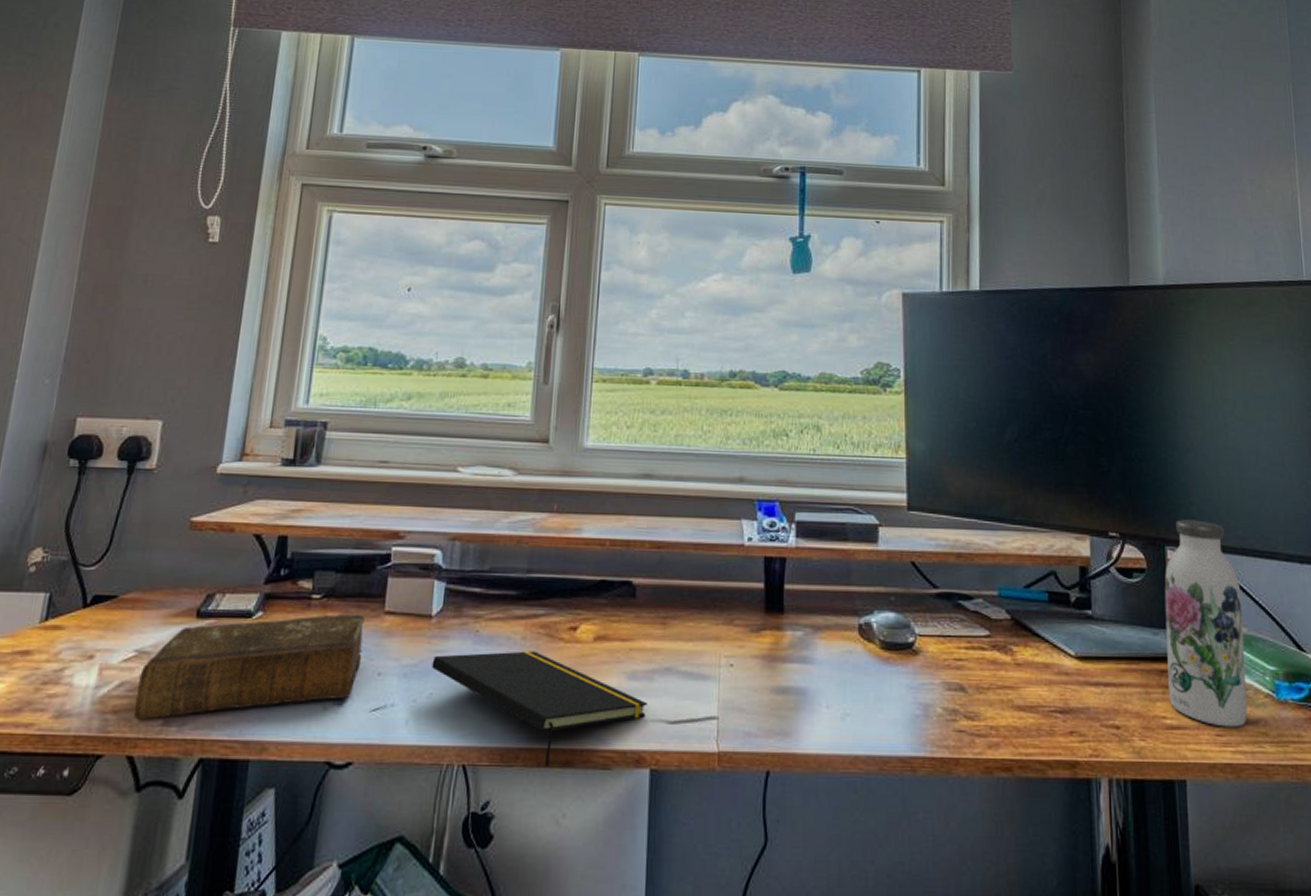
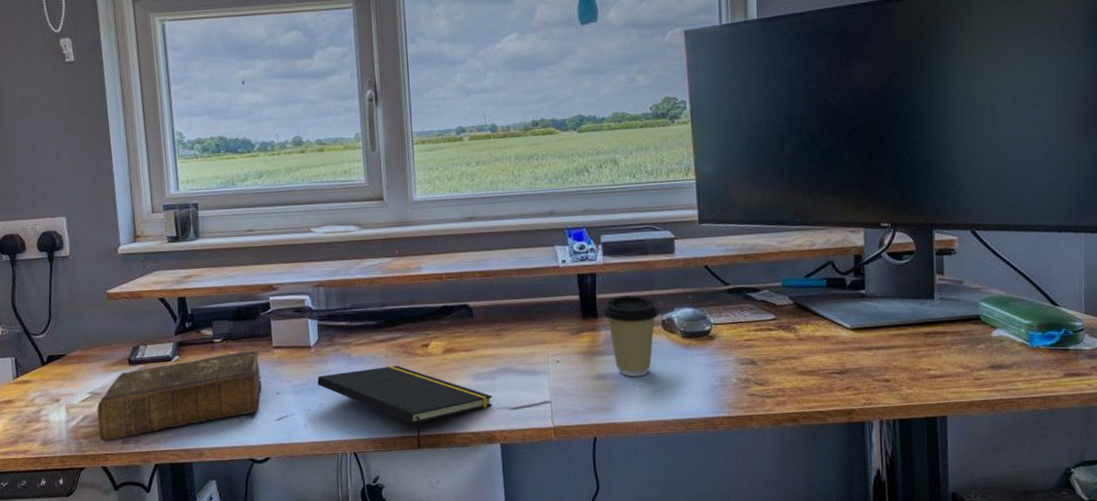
coffee cup: none [791,589,856,695] -> present [603,295,659,377]
water bottle: present [1164,519,1248,727] -> none [931,204,1003,373]

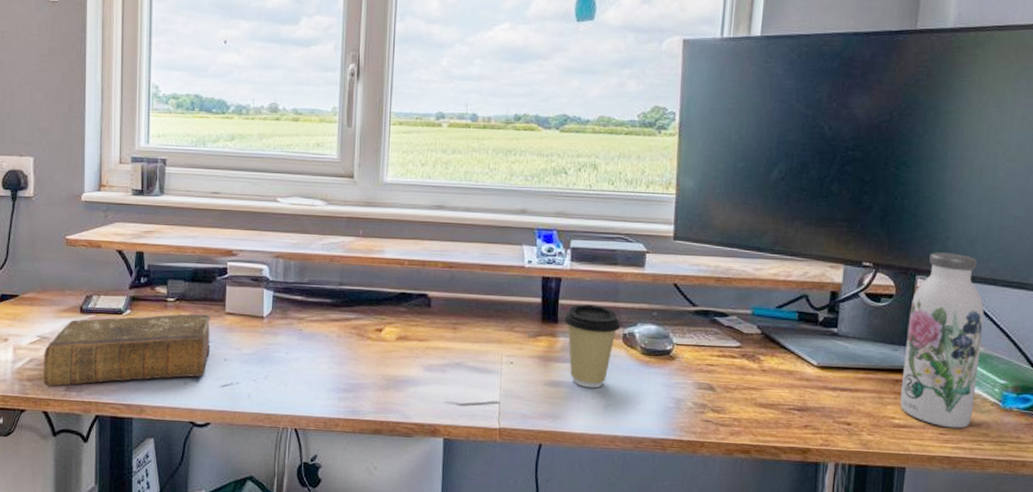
notepad: present [317,365,493,448] -> none [266,346,441,432]
water bottle: none [931,204,1003,373] -> present [900,252,985,429]

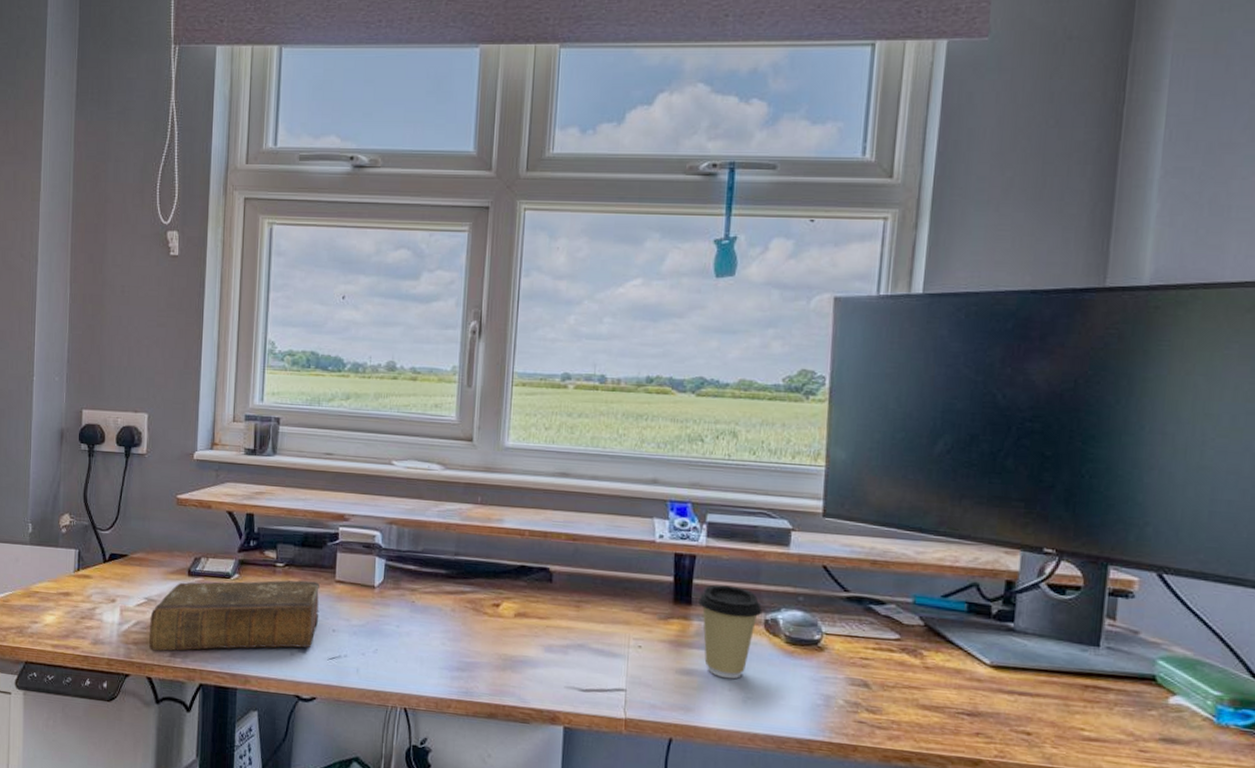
water bottle: present [900,252,985,429] -> none [1090,539,1193,746]

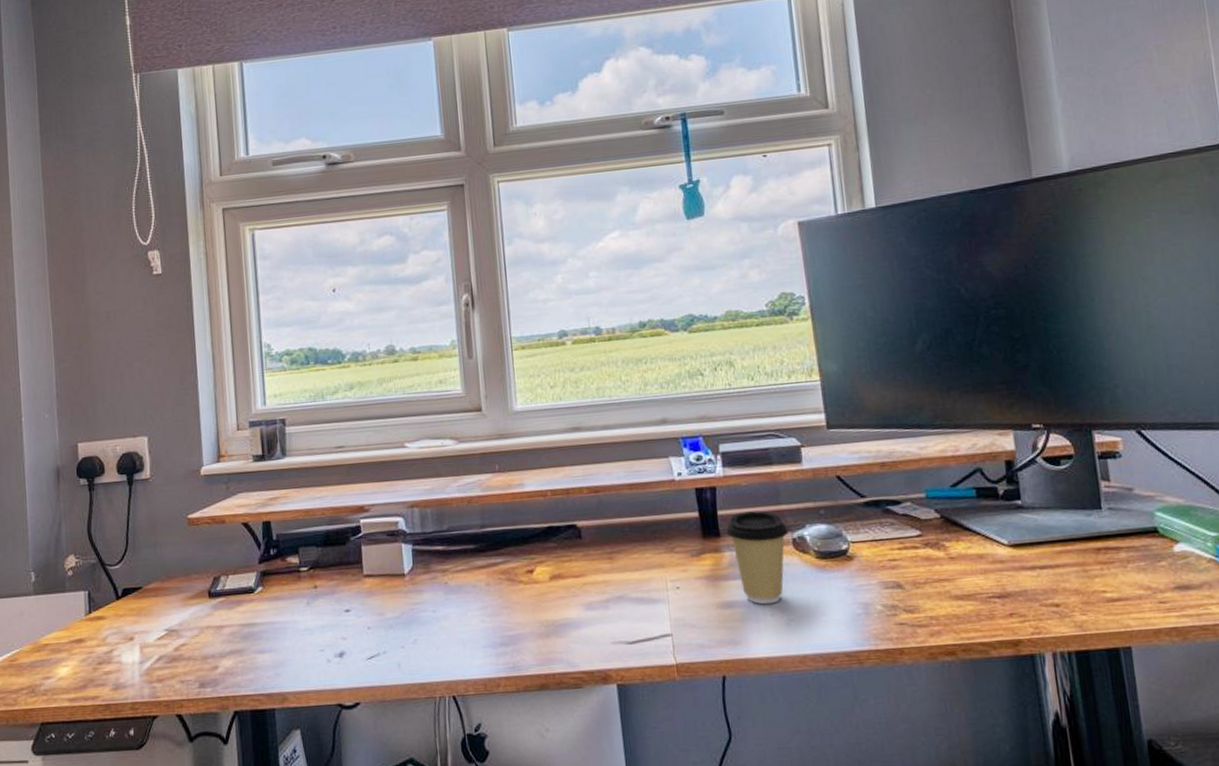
book: present [149,580,319,651] -> none [173,580,352,685]

